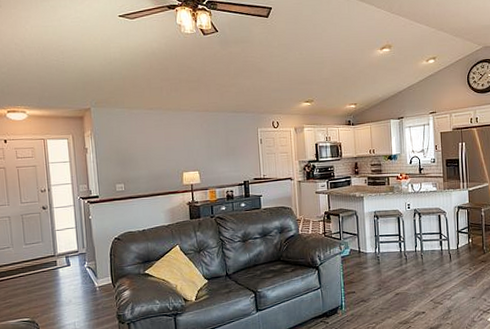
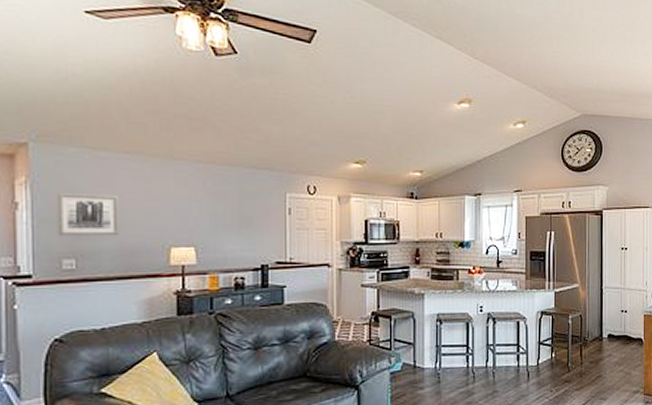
wall art: none [110,138,150,169] -> present [57,193,120,236]

